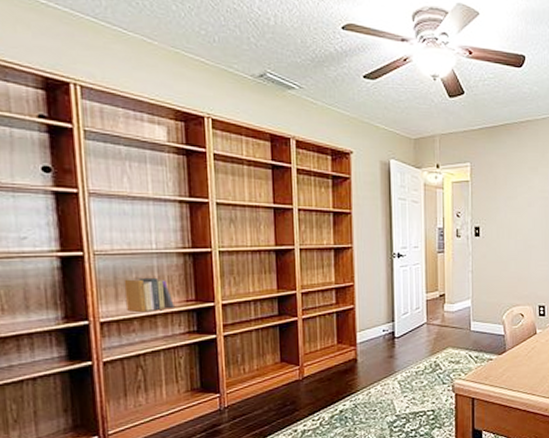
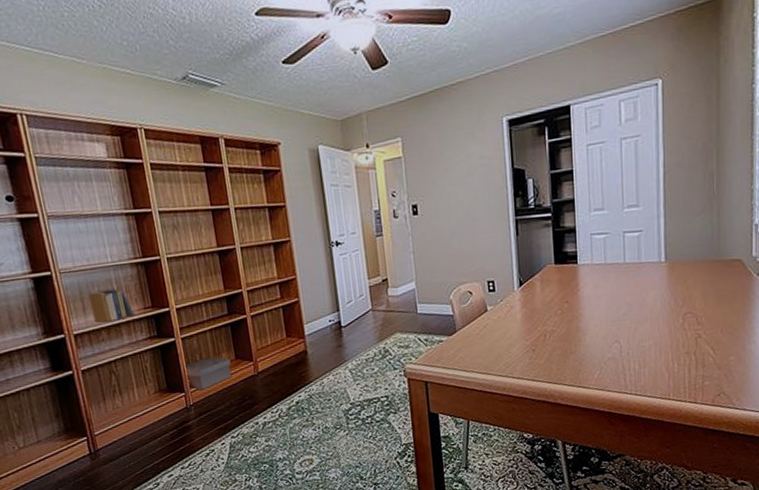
decorative box: none [223,358,275,392] -> present [184,357,232,390]

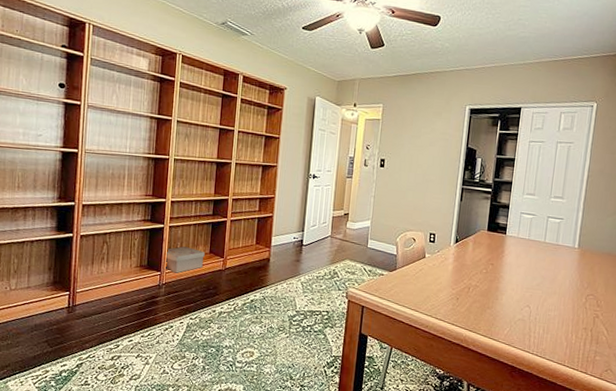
books: present [89,289,135,323] -> none [103,173,136,201]

